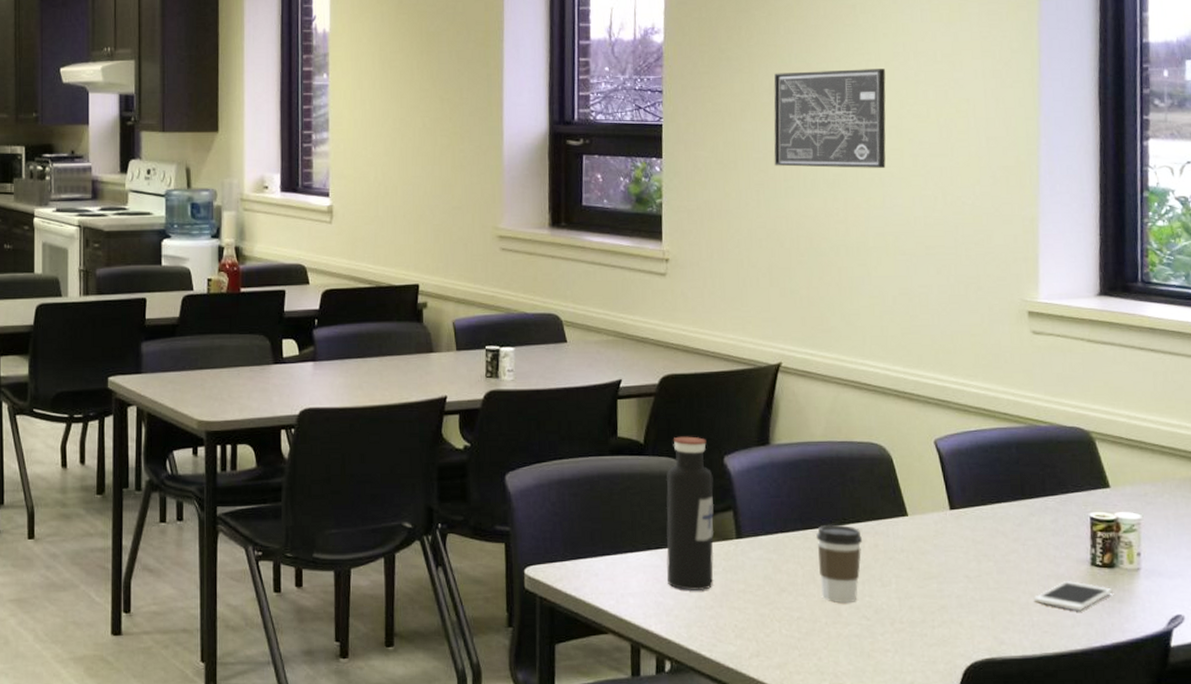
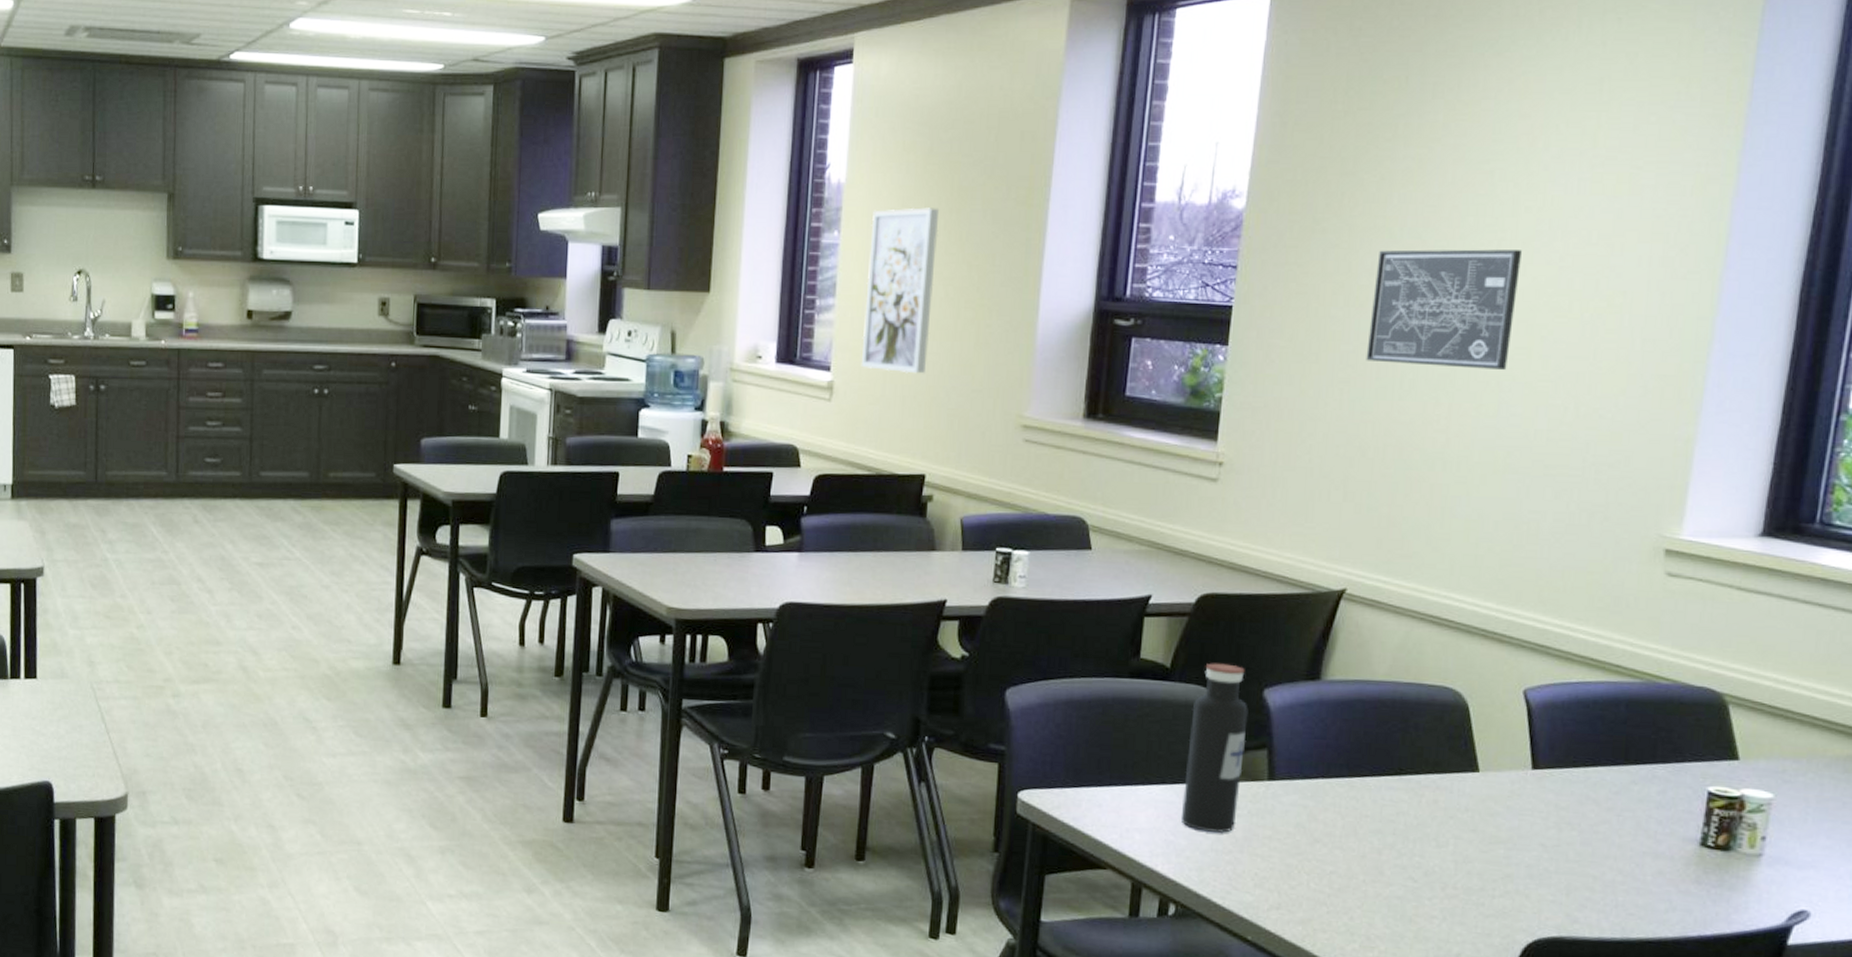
wall art: none [355,51,413,196] -> present [860,207,940,374]
coffee cup: present [816,524,863,604] -> none [1362,773,1420,862]
cell phone: present [1033,580,1113,611] -> none [1621,859,1723,895]

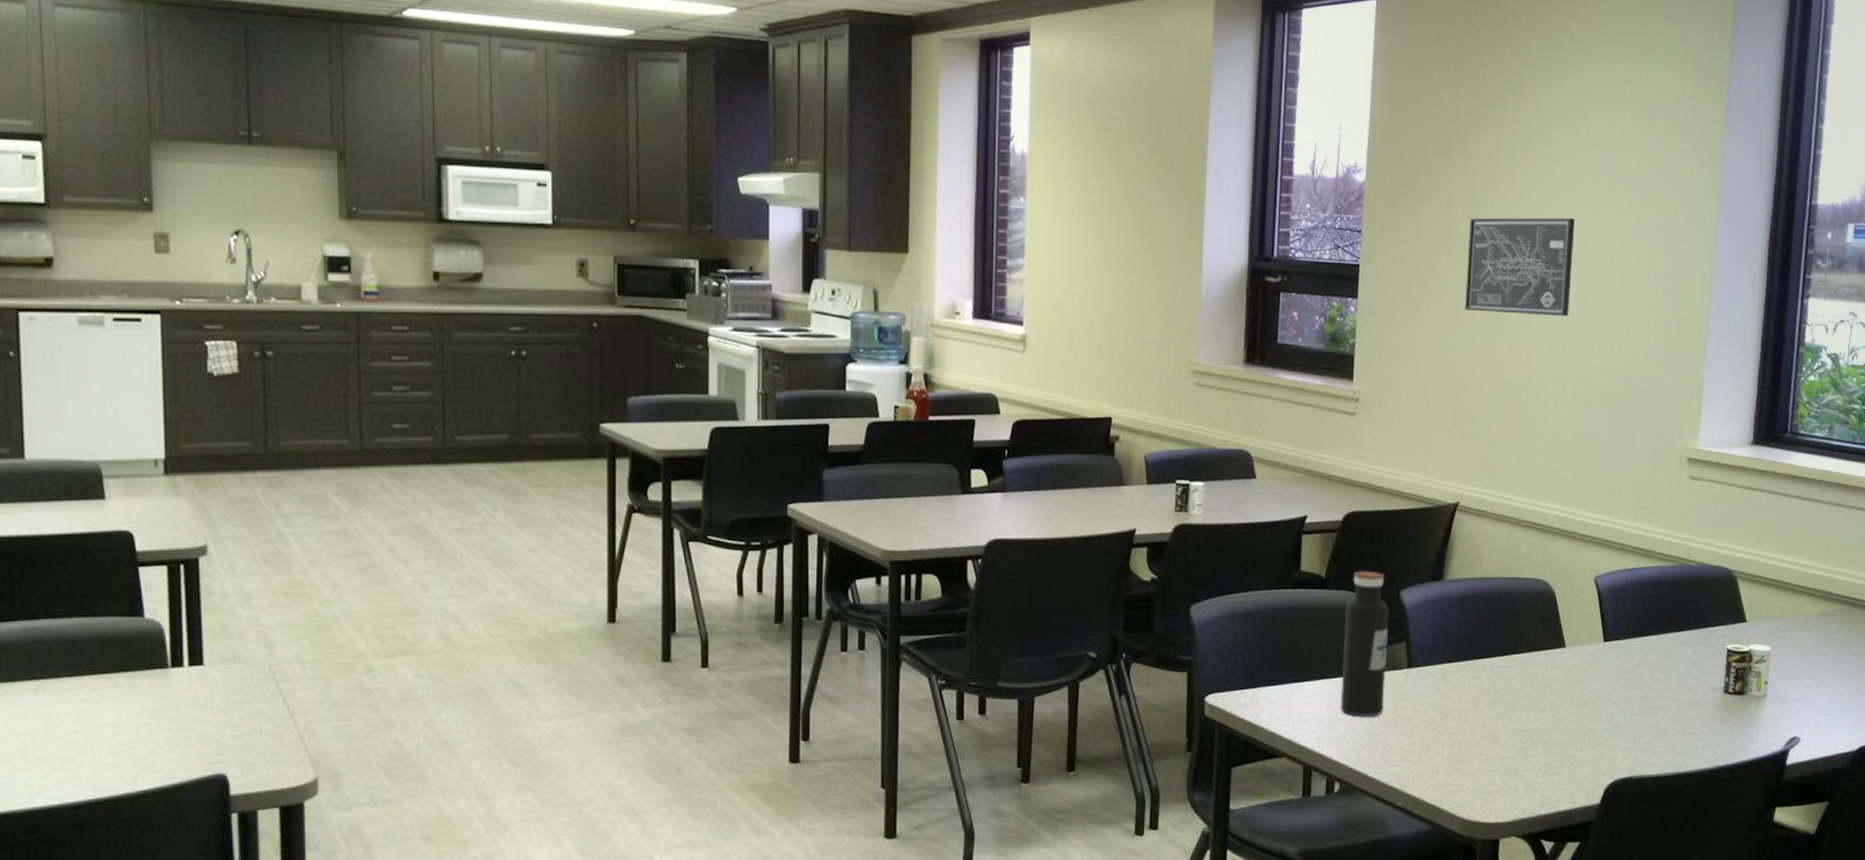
wall art: present [860,207,940,374] -> none [1050,177,1113,327]

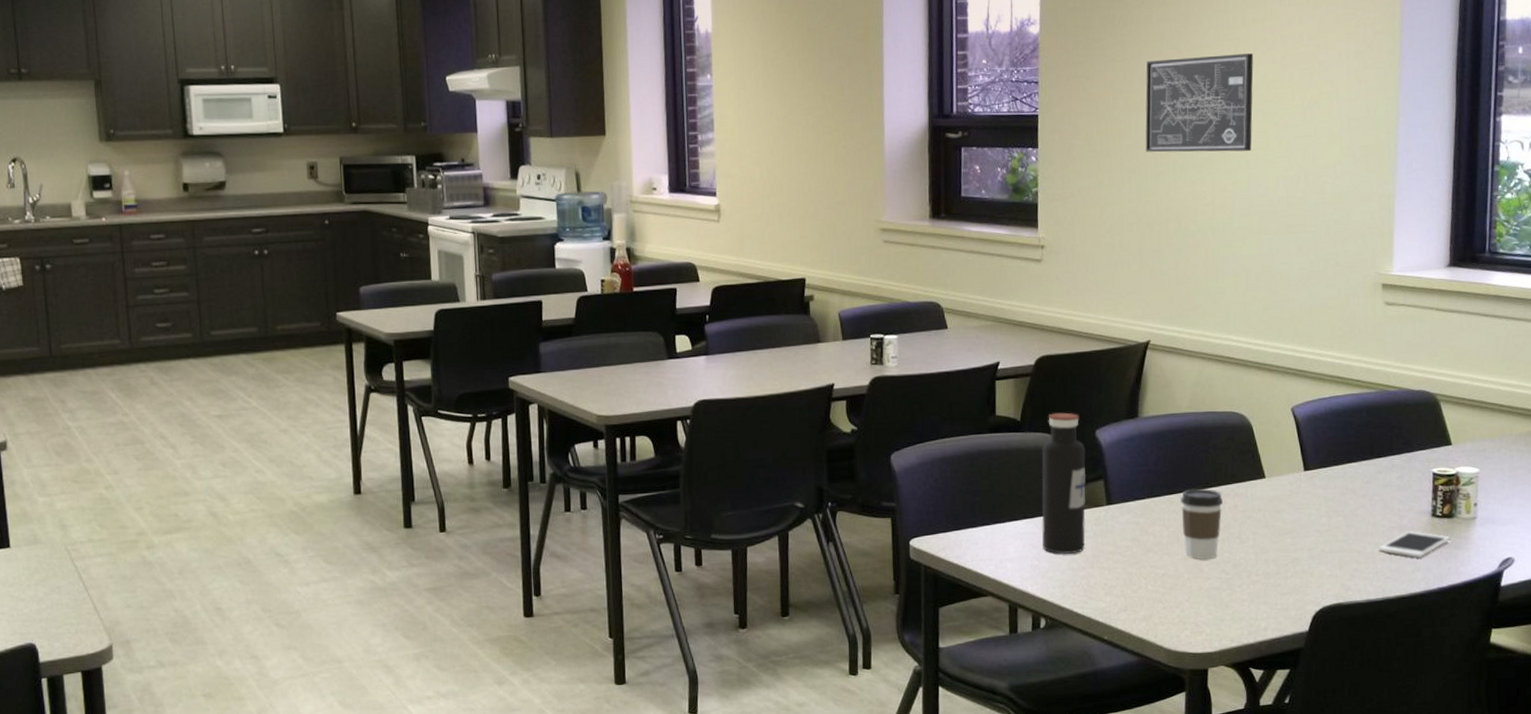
coffee cup: none [1481,655,1524,728] -> present [1181,488,1224,560]
cell phone: none [1671,706,1741,734] -> present [1378,530,1450,558]

